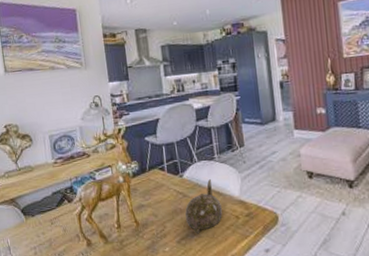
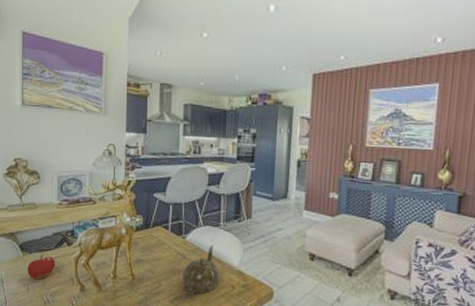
fruit: none [32,215,59,242] -> present [27,254,55,280]

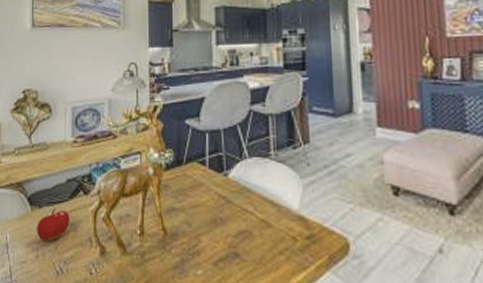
teapot: present [181,245,219,297] -> none [226,183,275,256]

